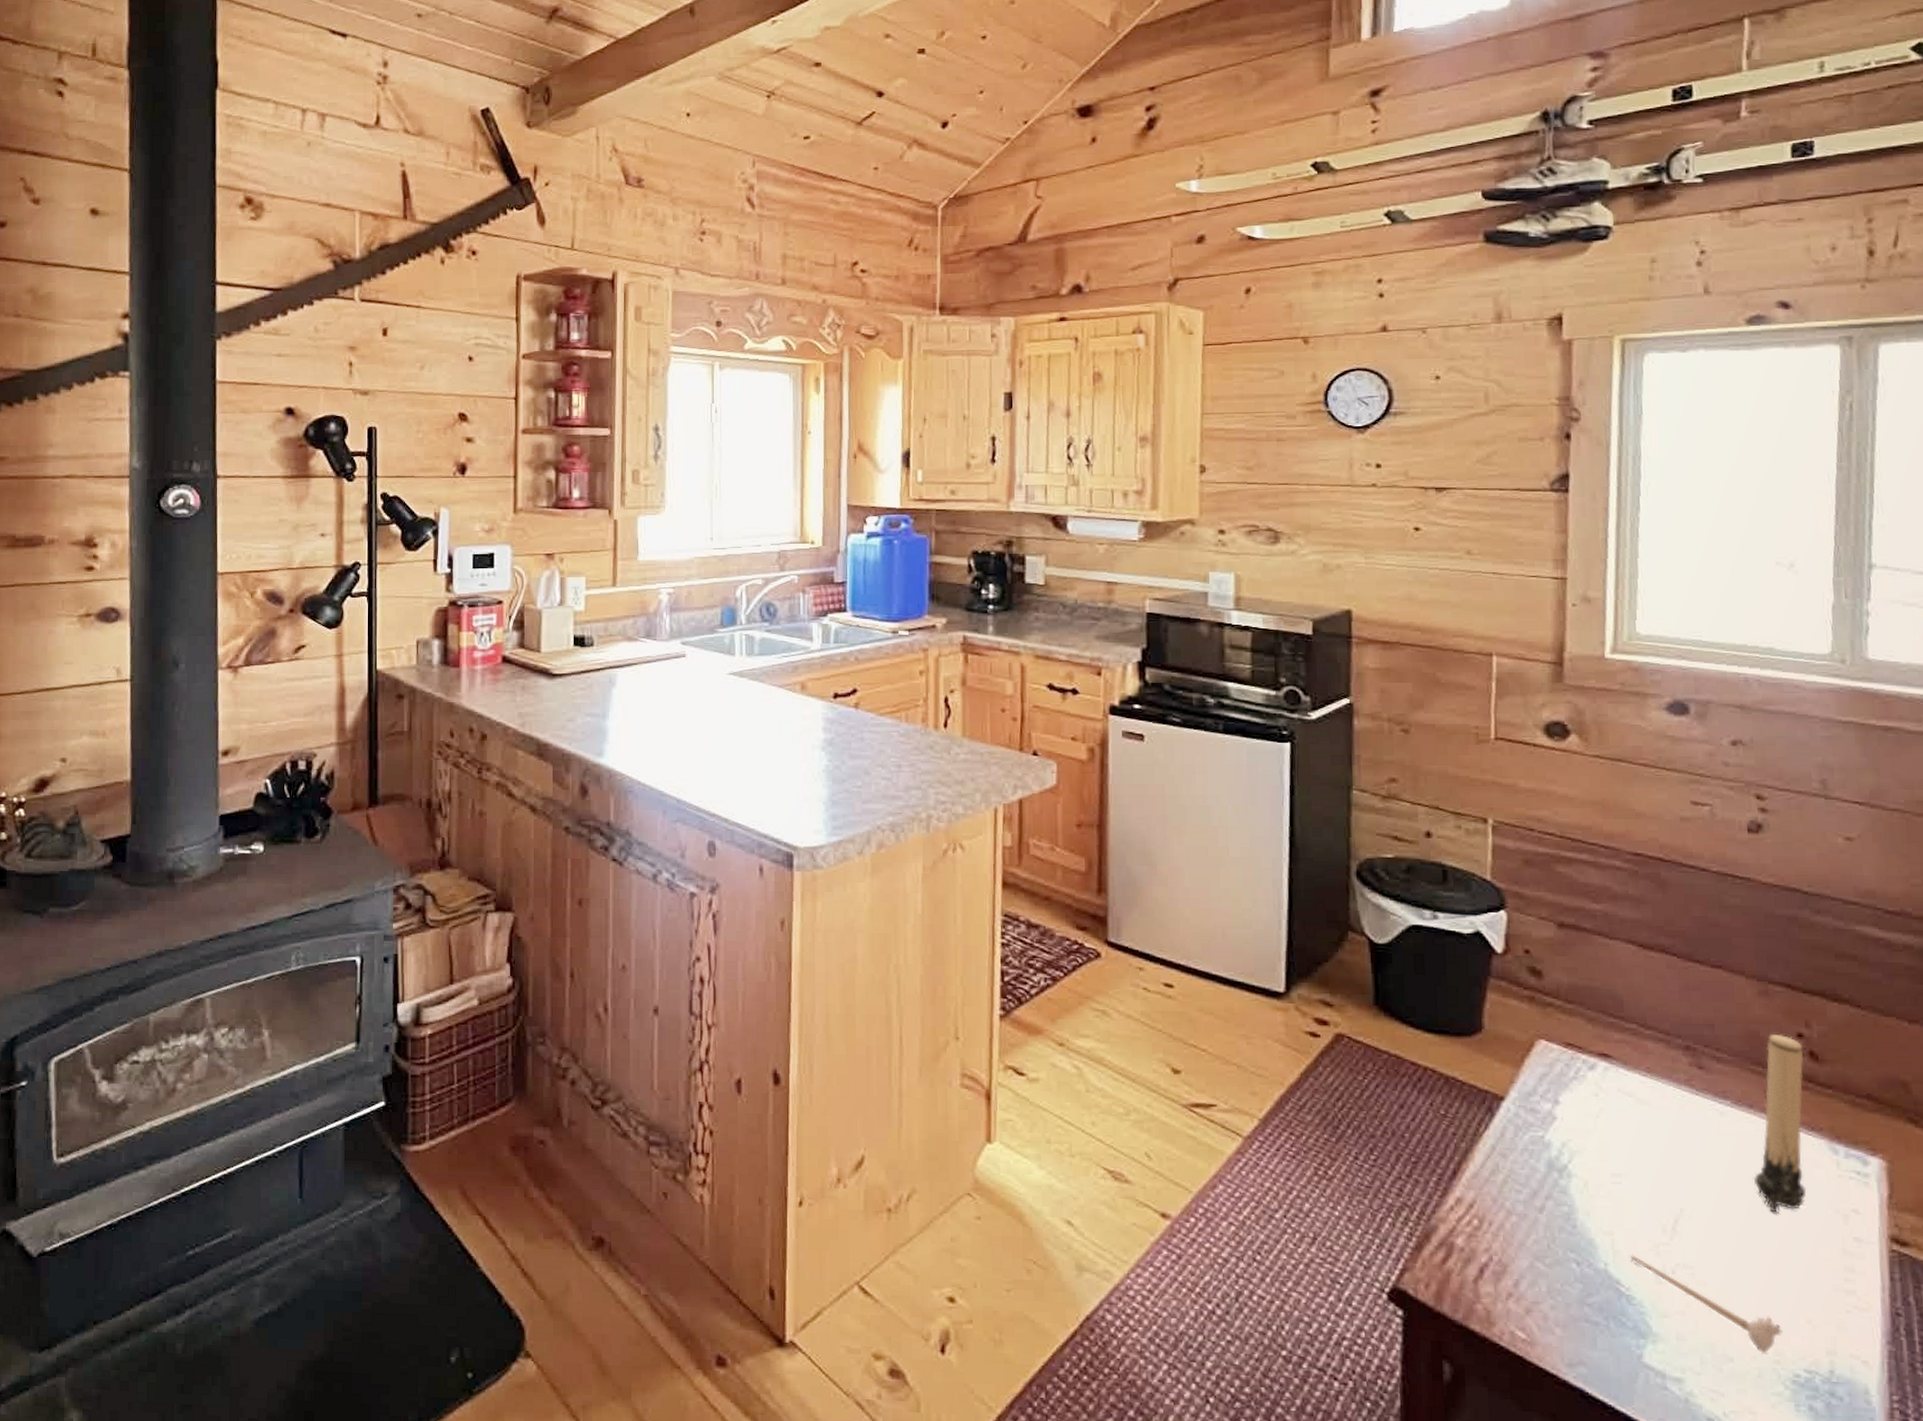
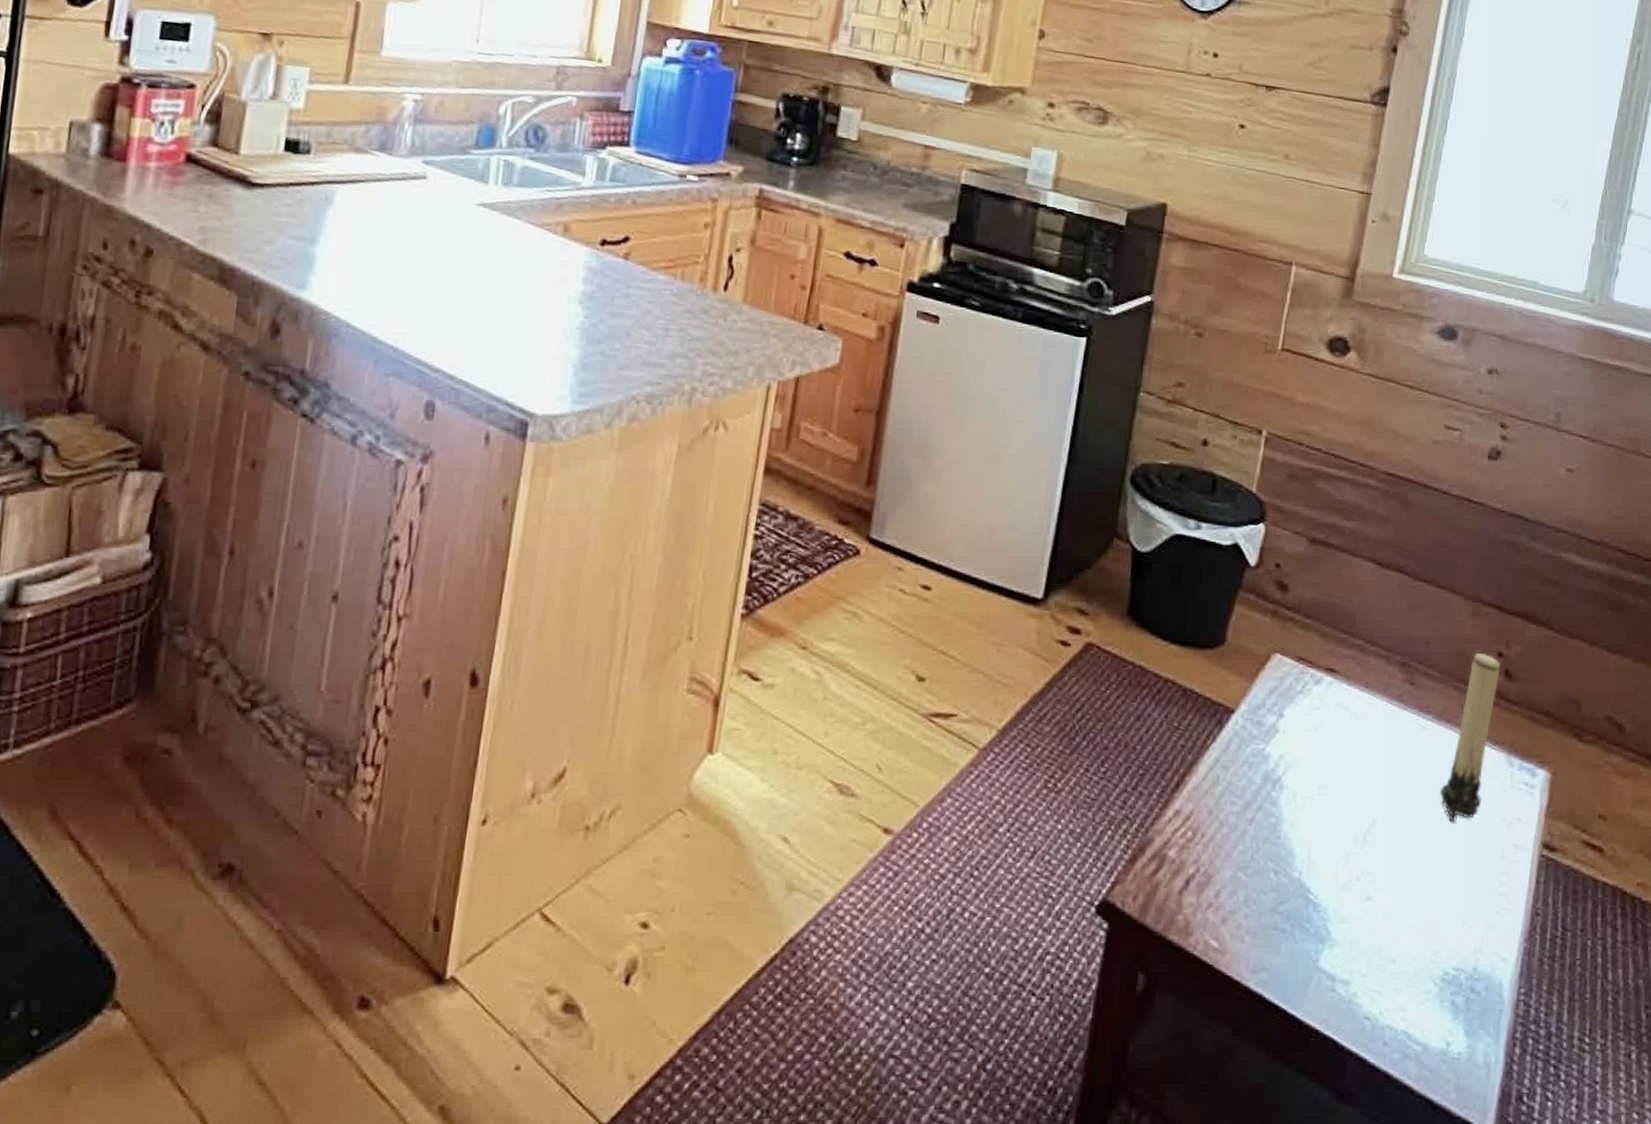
pen: present [1630,1255,1783,1355] -> none [1323,863,1441,955]

